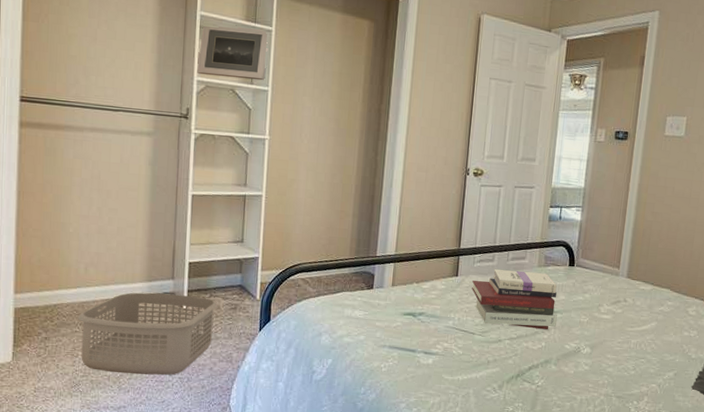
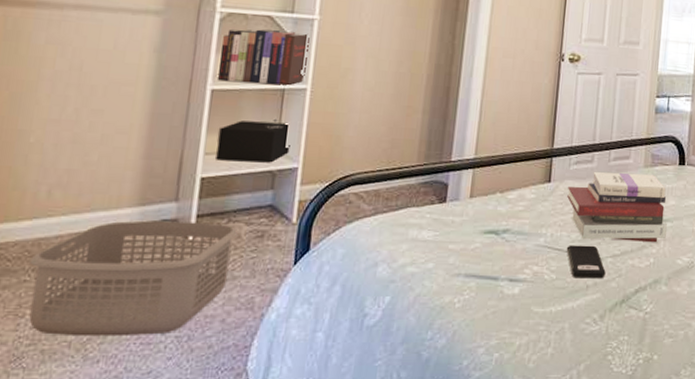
books: none [195,147,260,193] -> present [217,29,307,86]
decorative box: none [198,218,252,253] -> present [216,118,290,163]
phone: none [471,327,504,356] -> present [566,245,606,279]

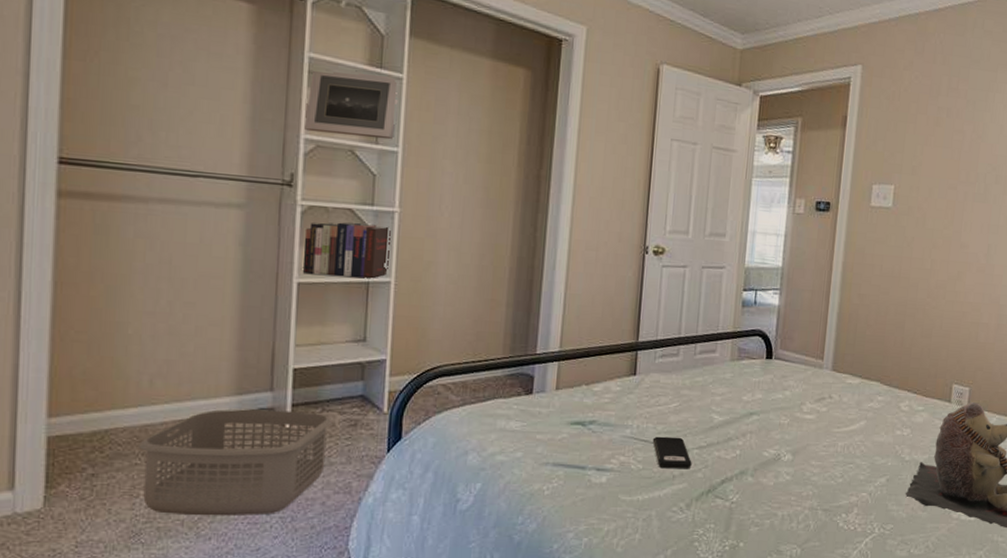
decorative box: present [216,118,290,163] -> none [306,311,378,355]
books: present [567,171,667,242] -> none [653,364,753,434]

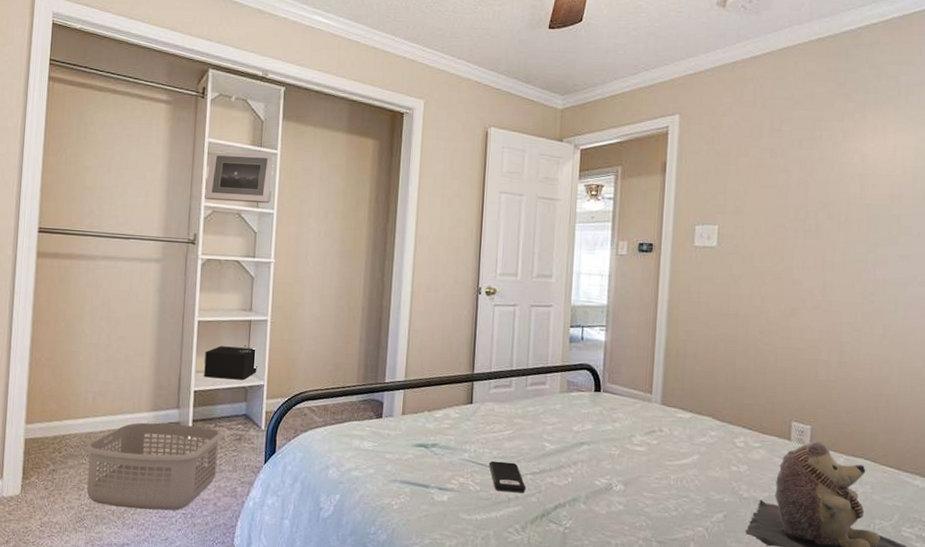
books: present [302,222,388,279] -> none [202,272,266,318]
decorative box: none [306,311,378,355] -> present [204,344,257,380]

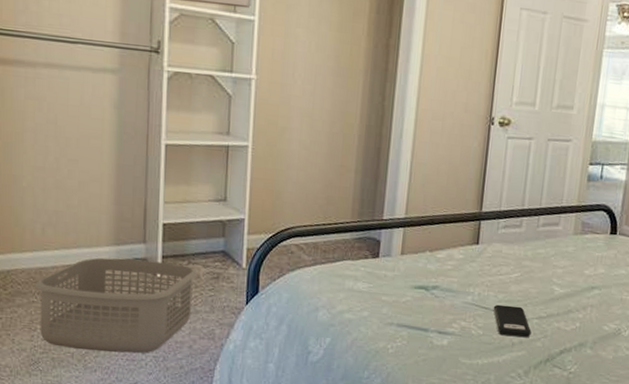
decorative box: present [204,344,257,380] -> none [174,173,237,213]

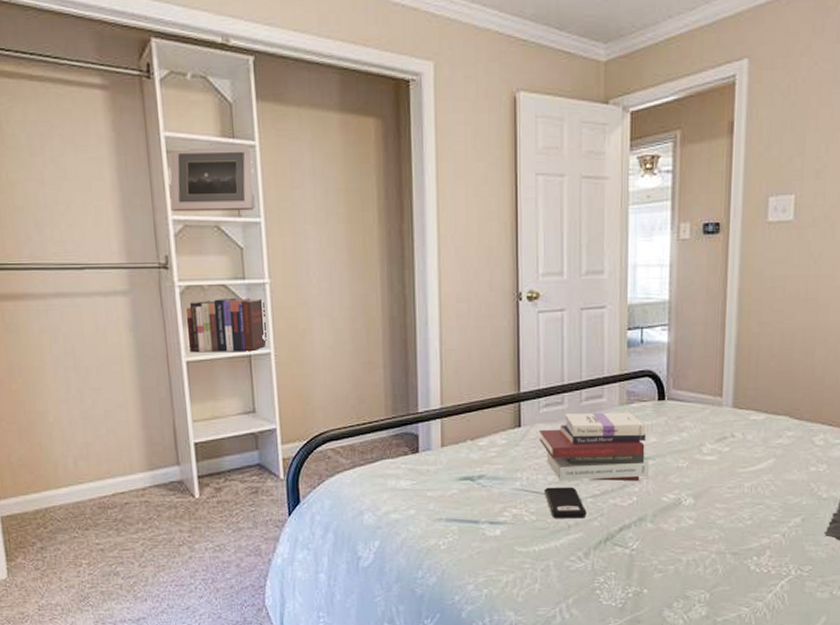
clothes hamper: present [35,257,198,353] -> none [75,482,236,580]
books: none [169,87,246,143] -> present [185,298,266,353]
books: none [495,236,596,307] -> present [540,412,649,482]

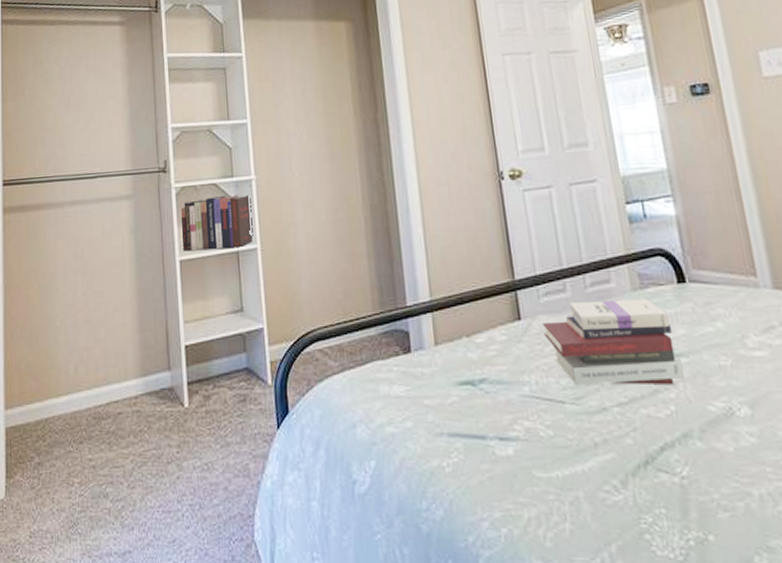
picture frame: present [169,146,255,212] -> none [170,59,242,121]
phone: present [544,487,587,519] -> none [558,392,616,434]

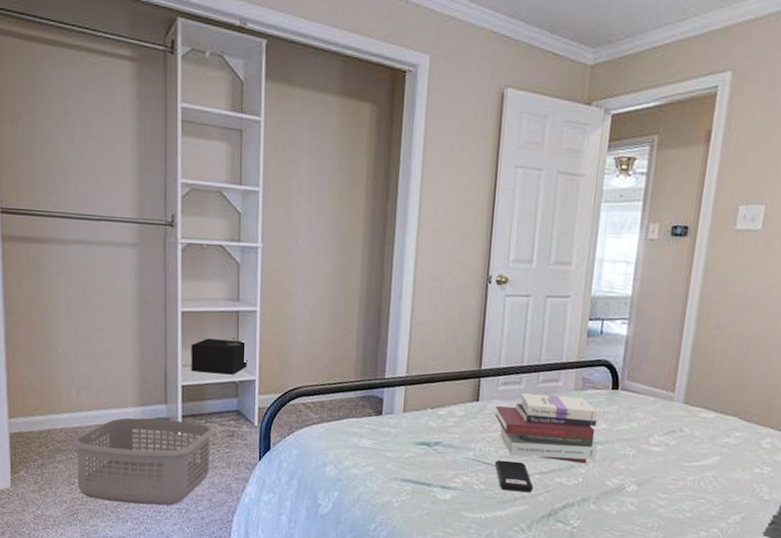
clothes hamper: none [71,389,224,504] -> present [72,417,214,506]
books: present [180,195,252,252] -> none [185,257,253,308]
decorative box: none [192,281,253,328] -> present [191,337,248,375]
phone: none [558,392,616,434] -> present [494,460,534,493]

